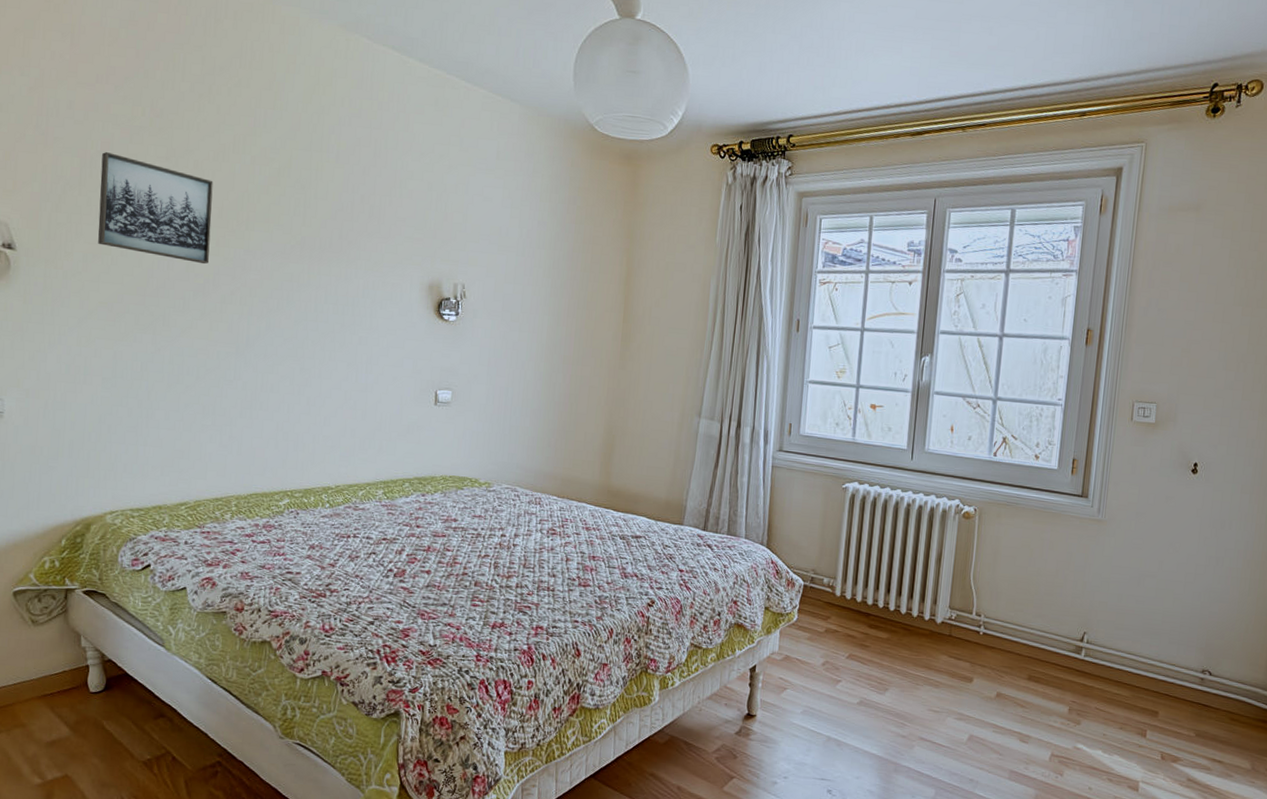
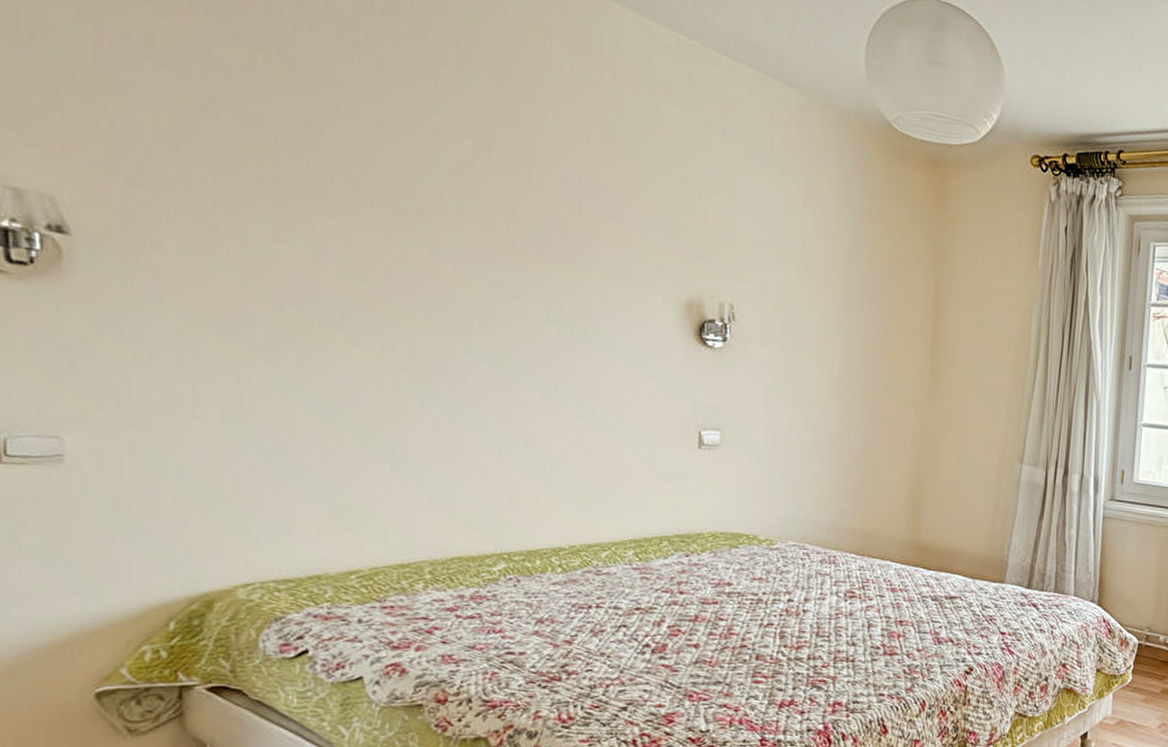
wall art: present [98,151,213,265] -> none [202,107,378,266]

